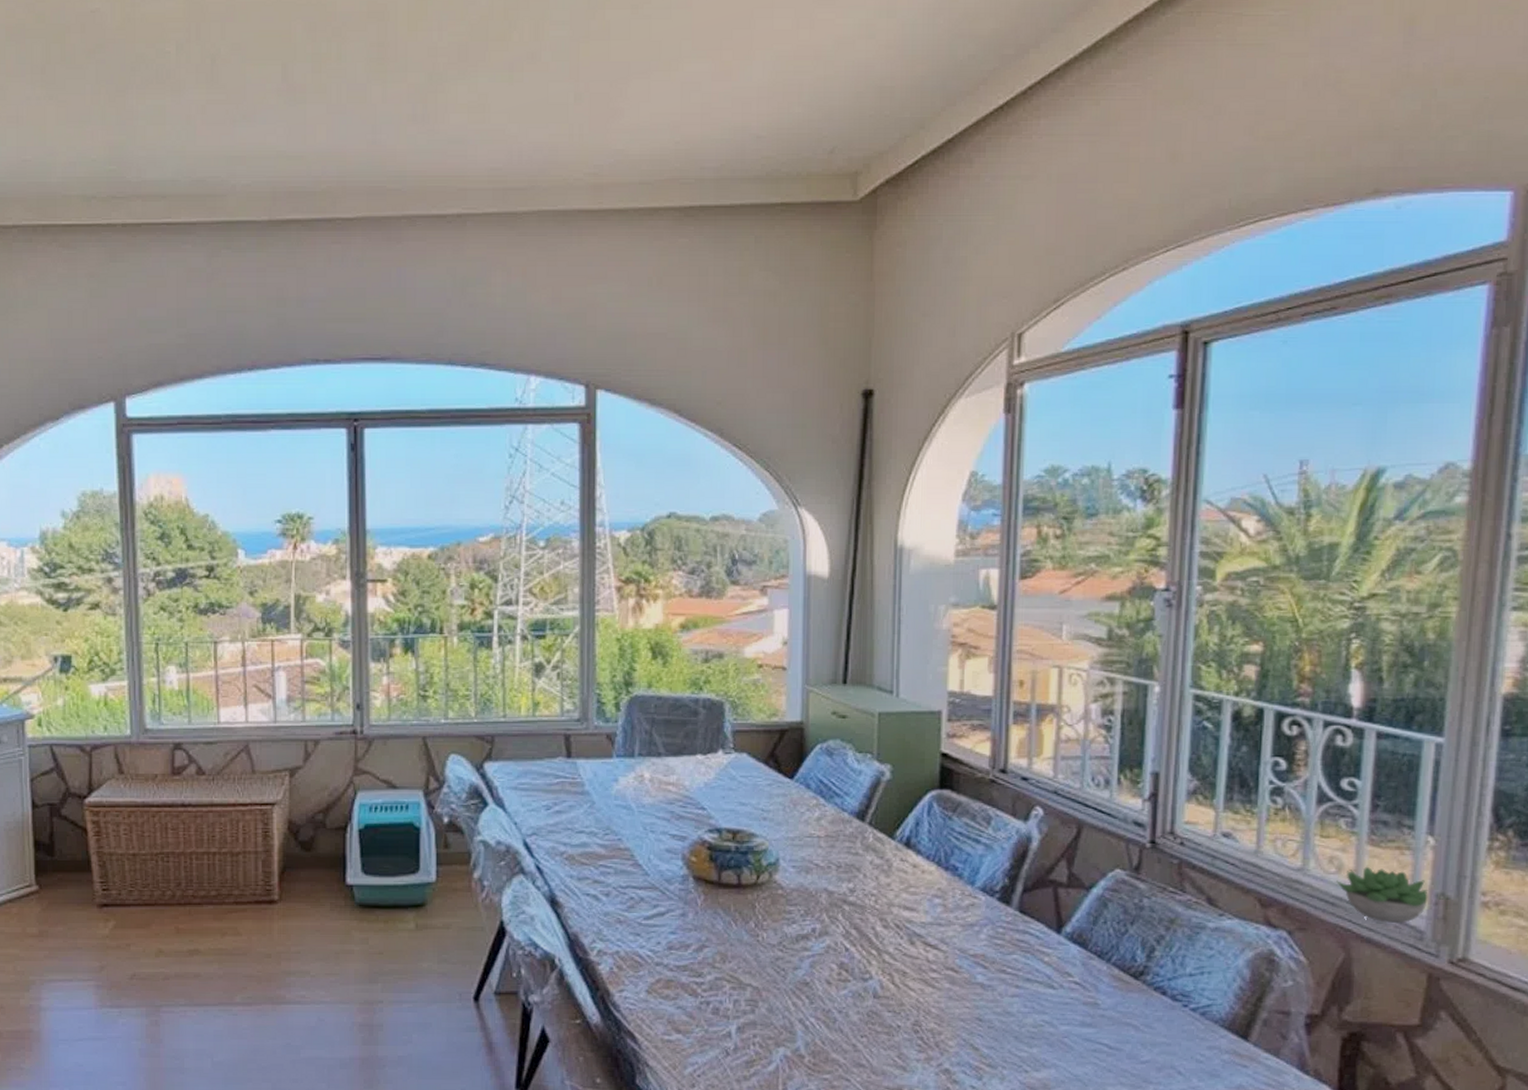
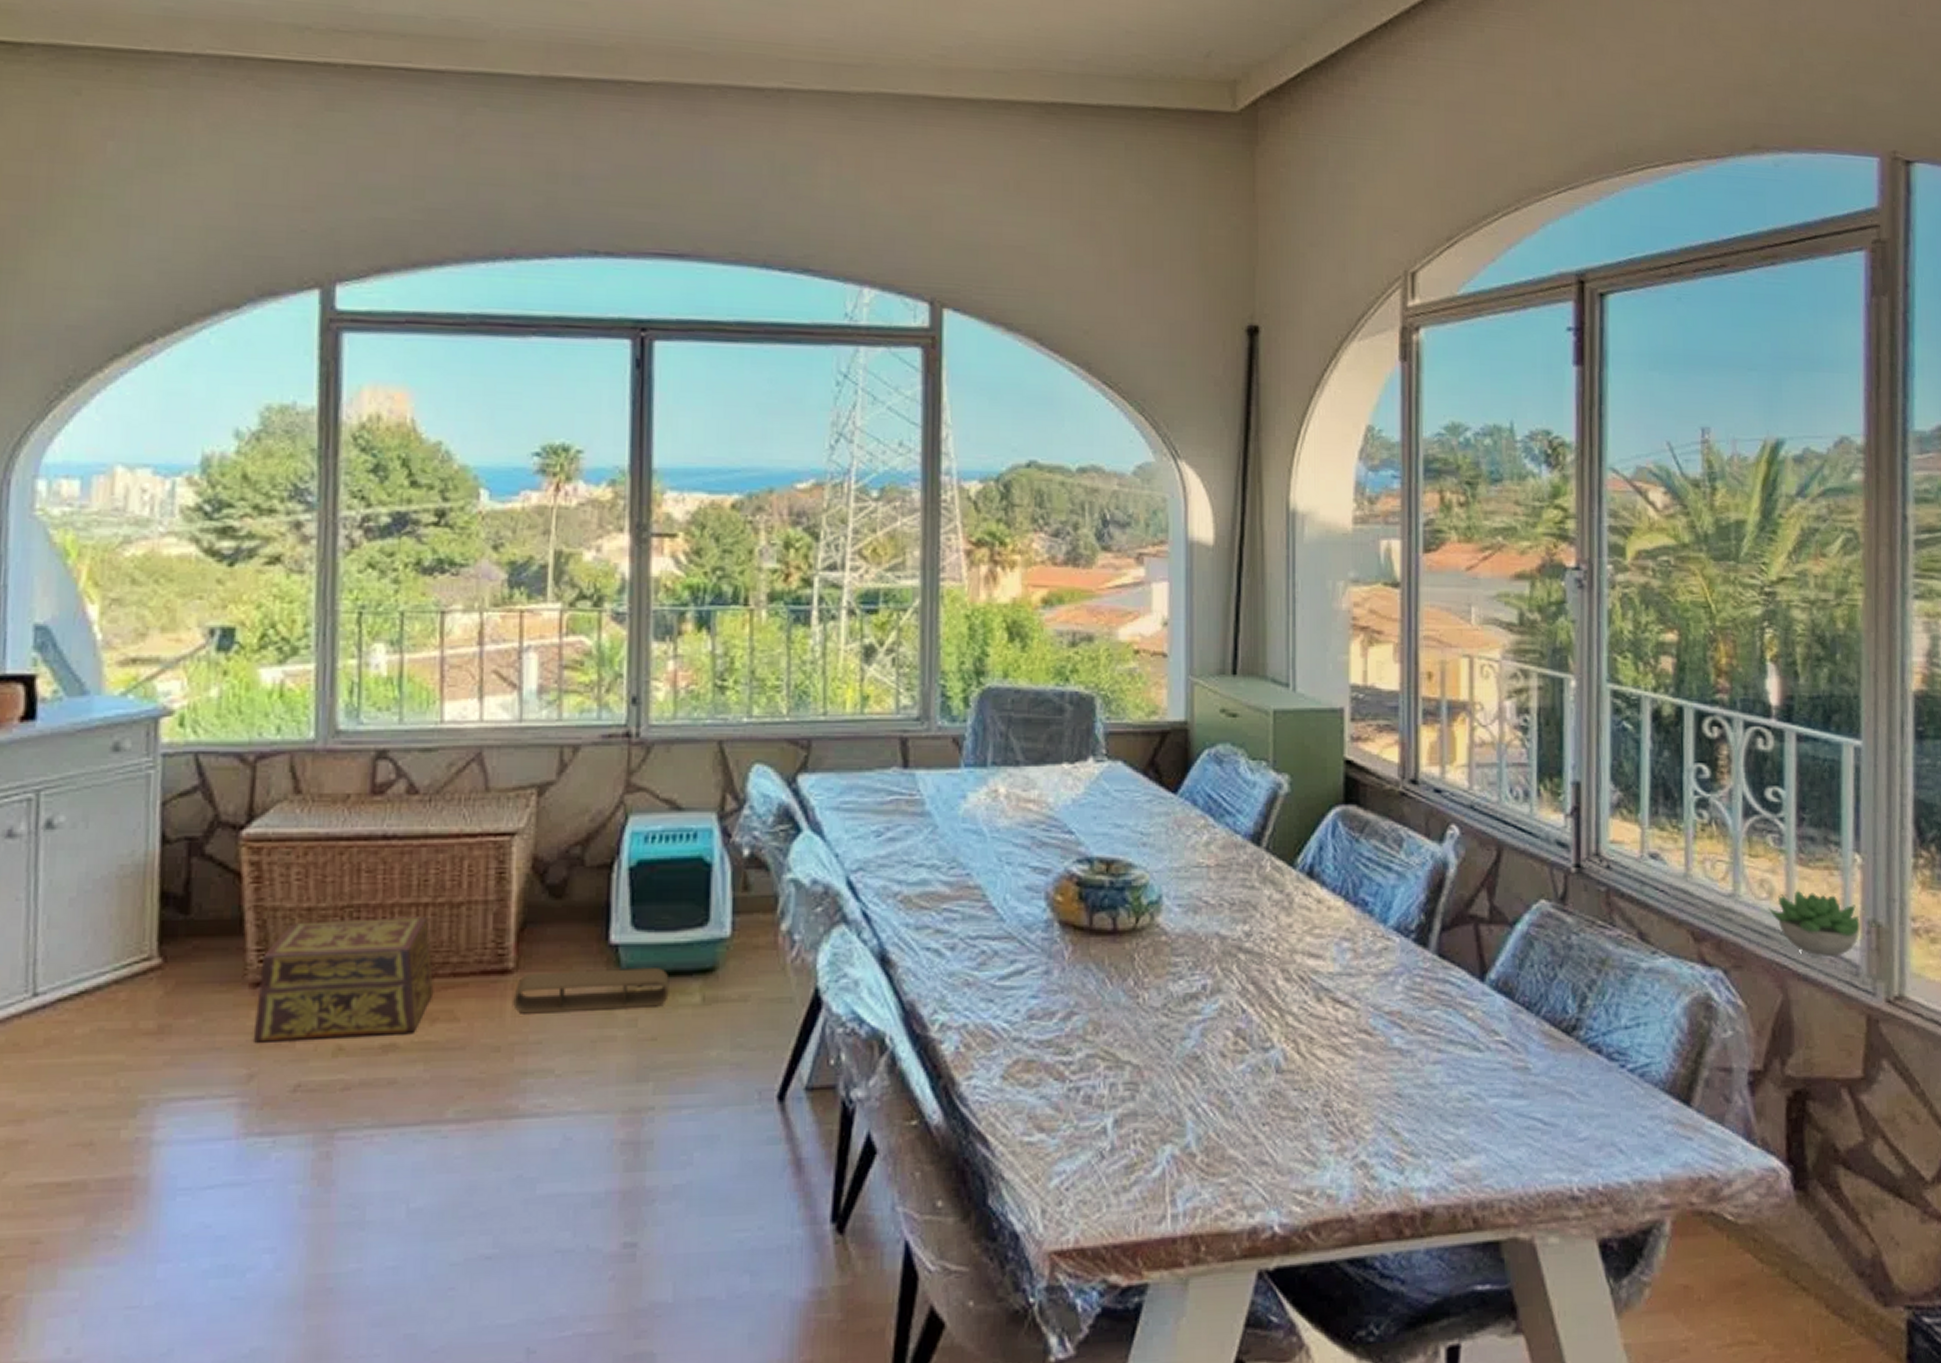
decorative box: none [102,862,223,945] -> present [253,918,434,1043]
cat scratcher: none [279,902,391,932] -> present [513,968,670,1014]

